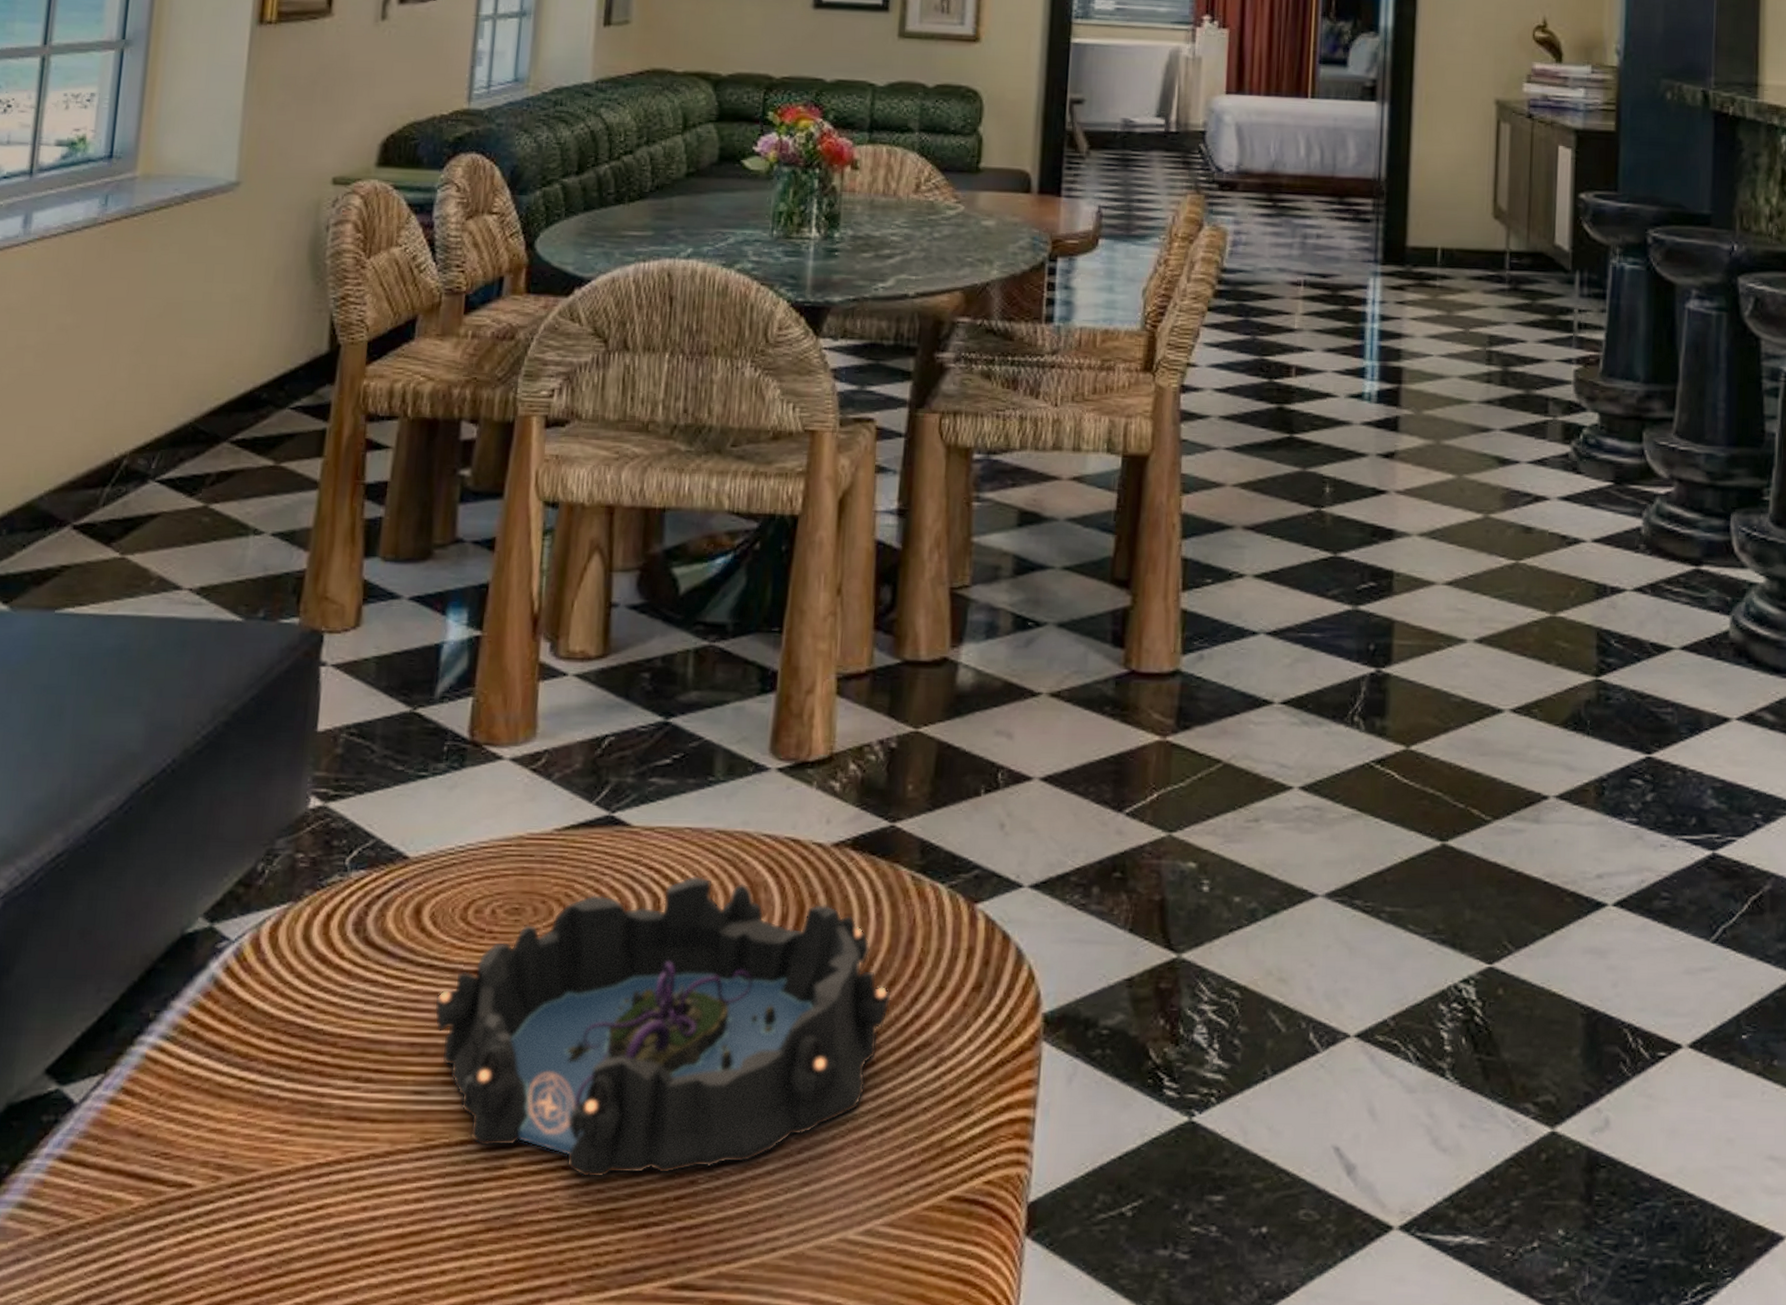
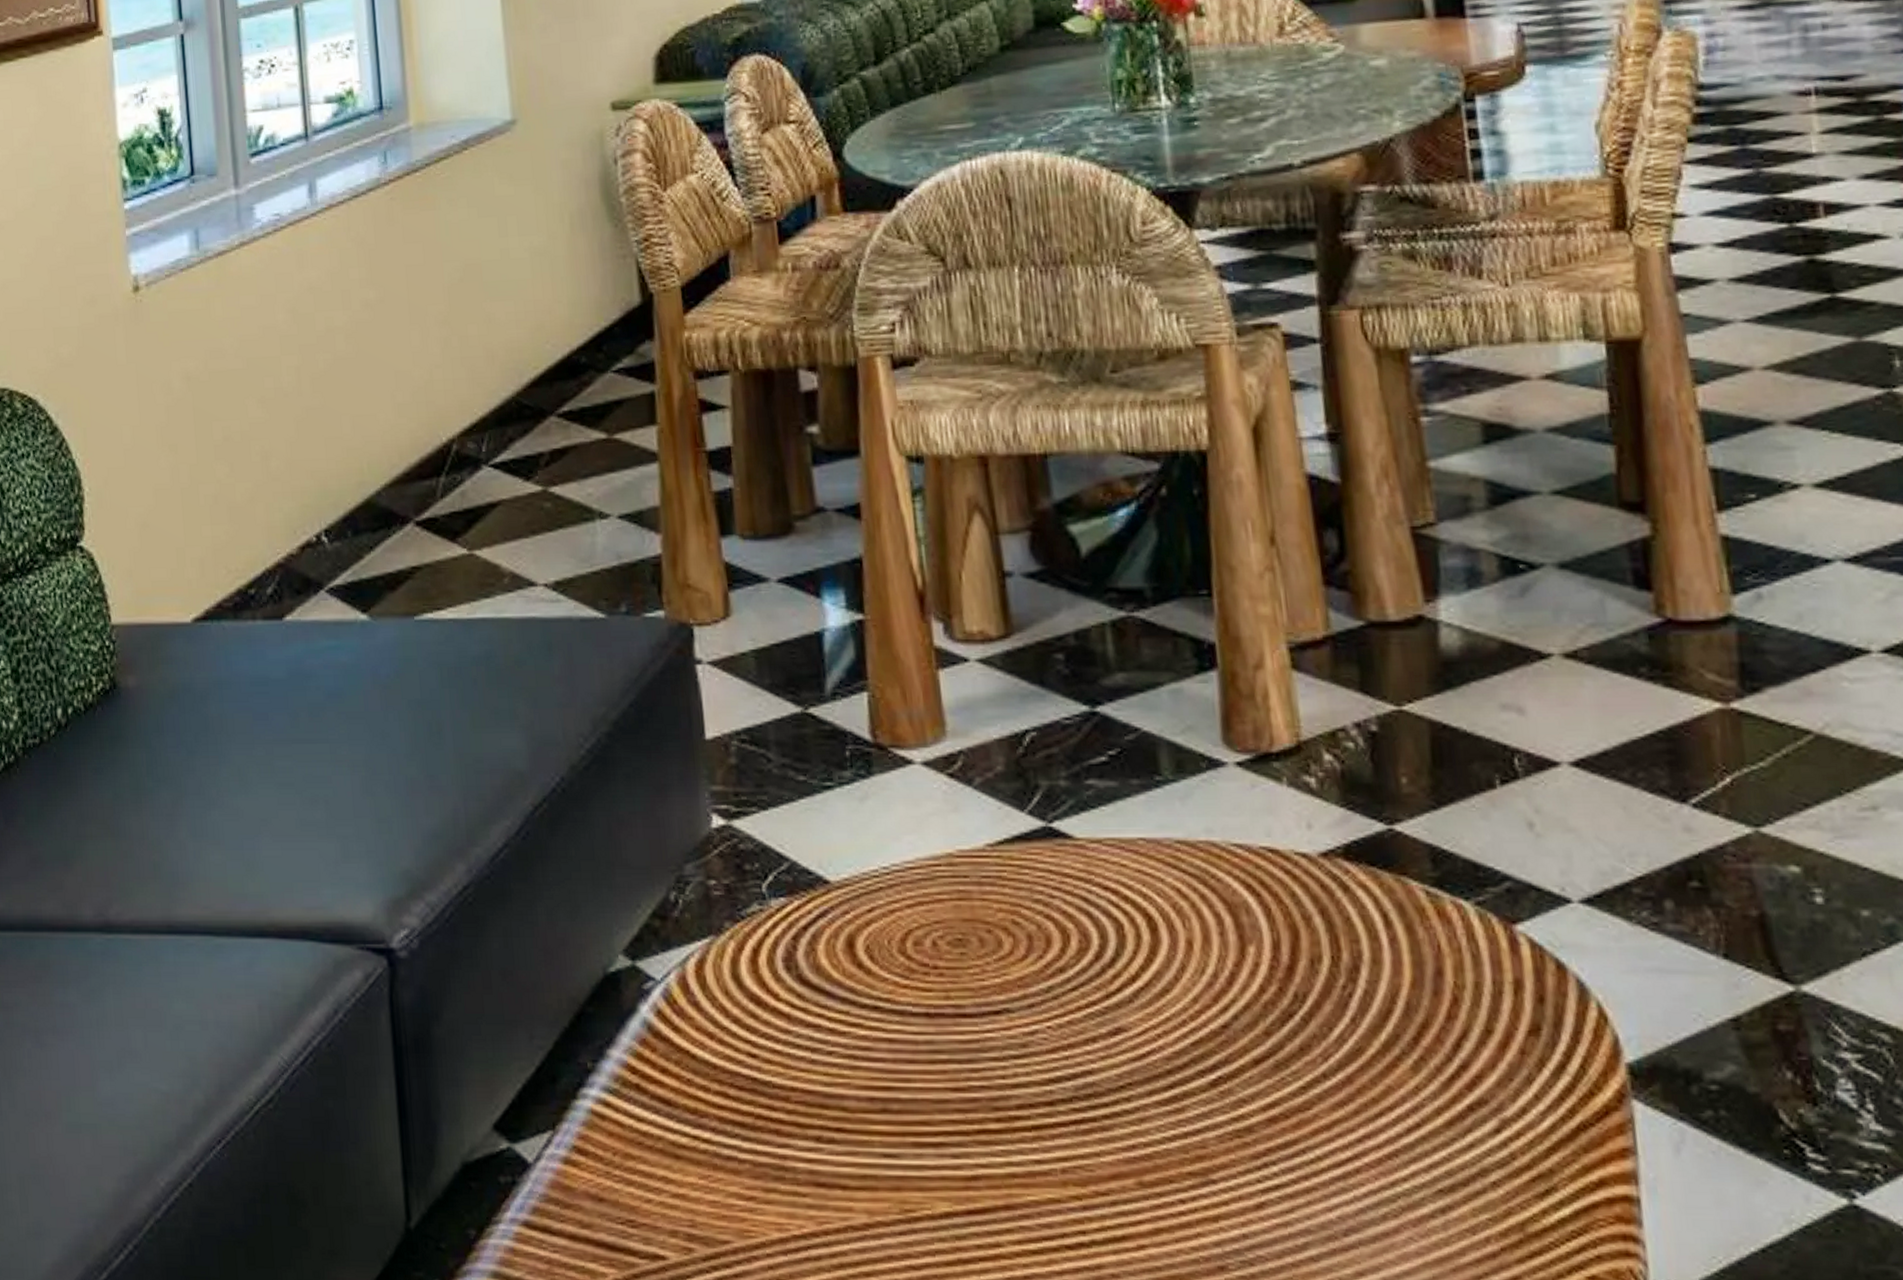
decorative bowl: present [434,875,891,1179] -> none [889,896,1427,1261]

